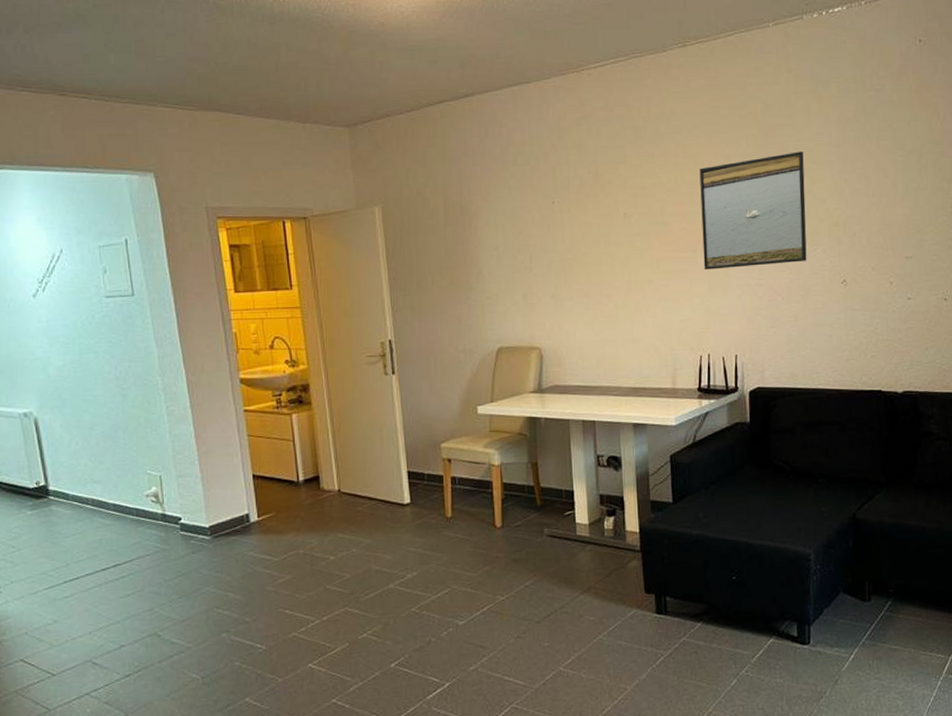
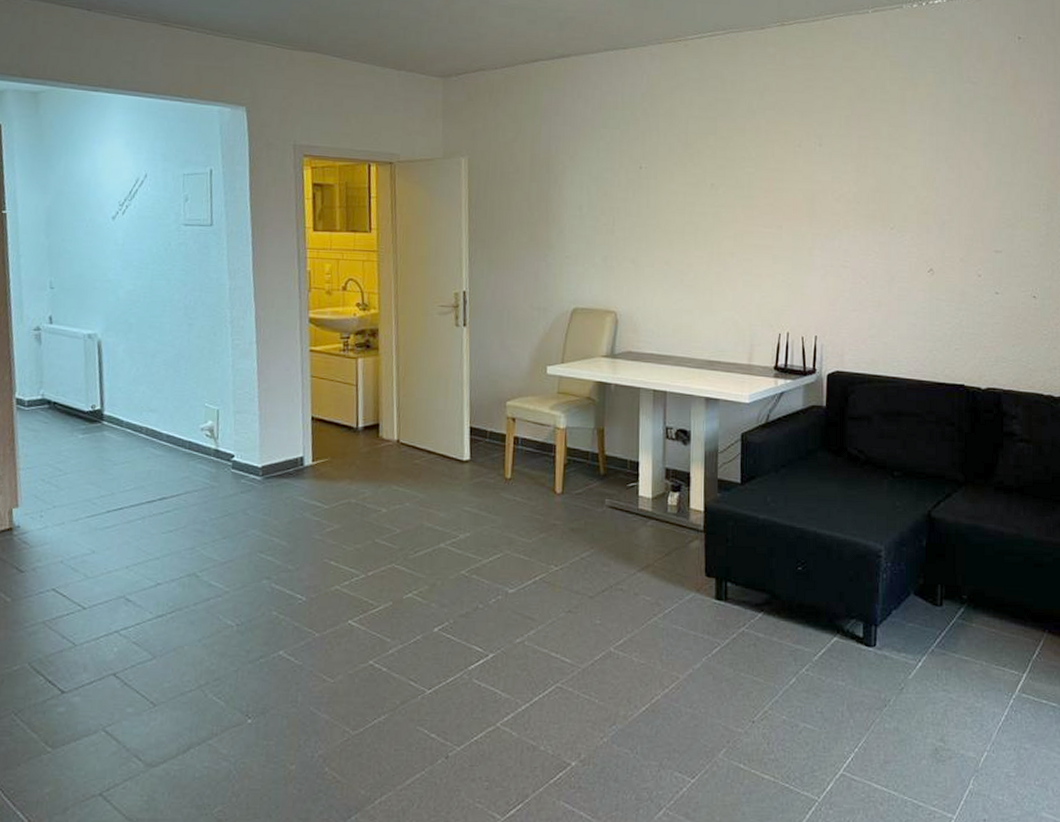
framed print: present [699,151,807,270] -> none [788,137,896,248]

